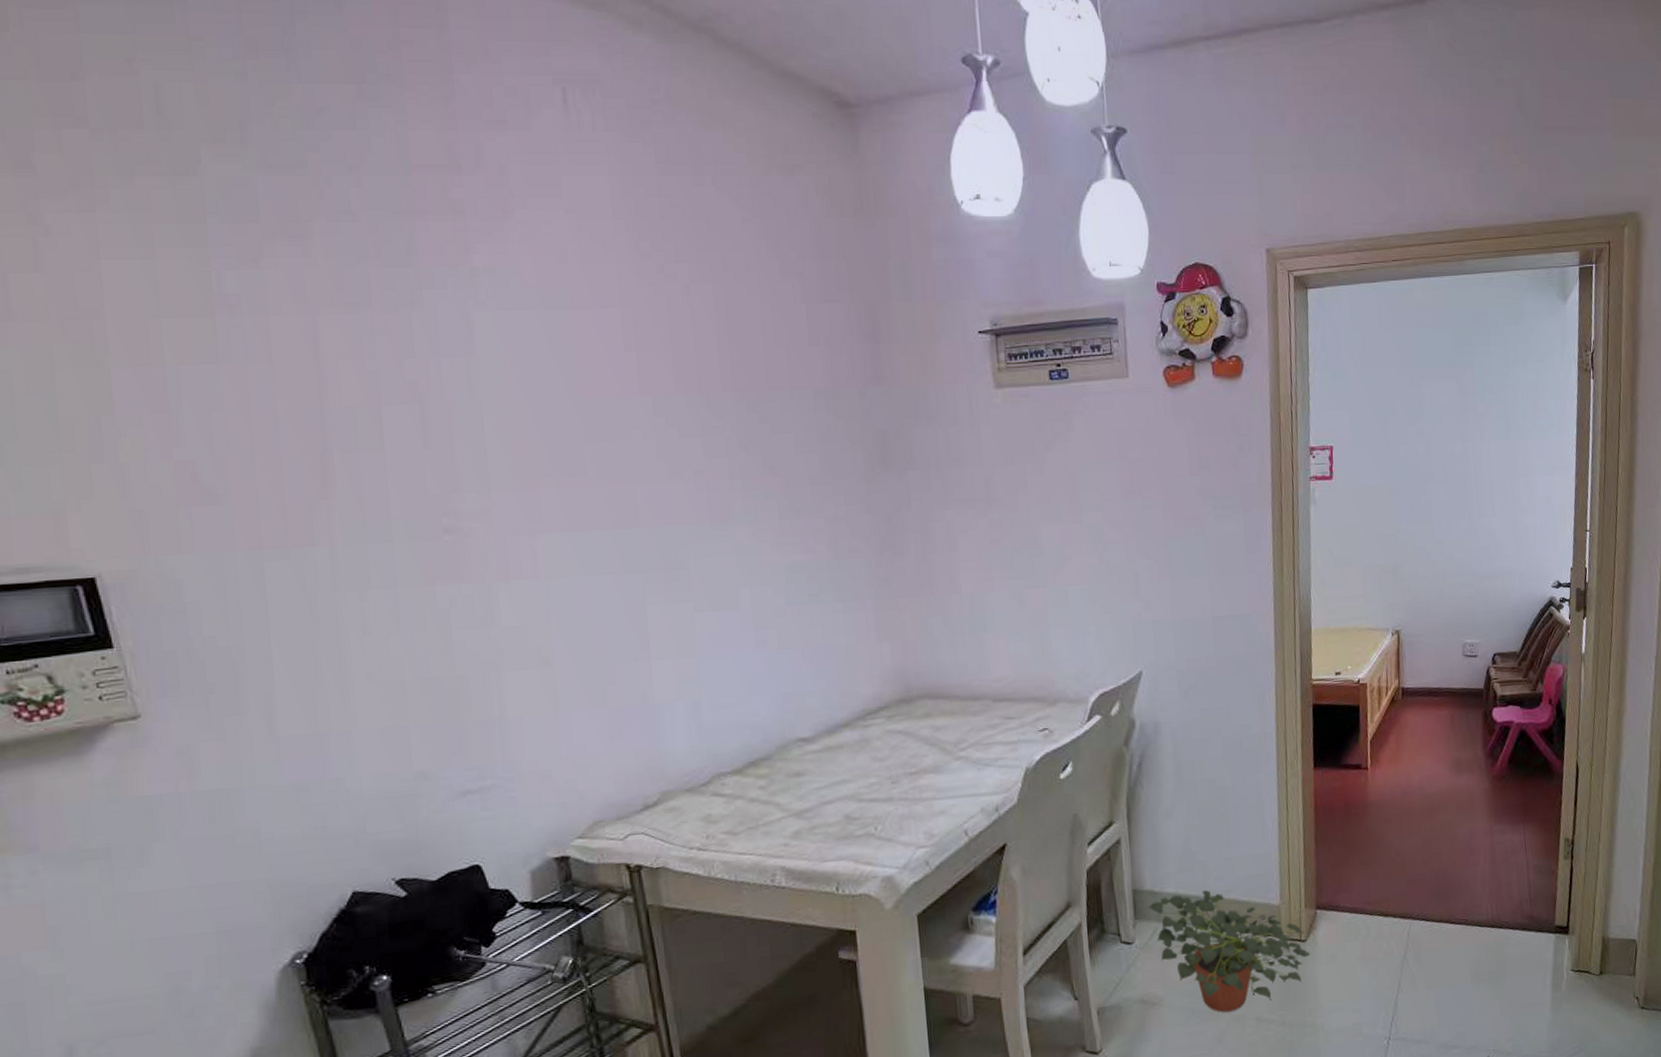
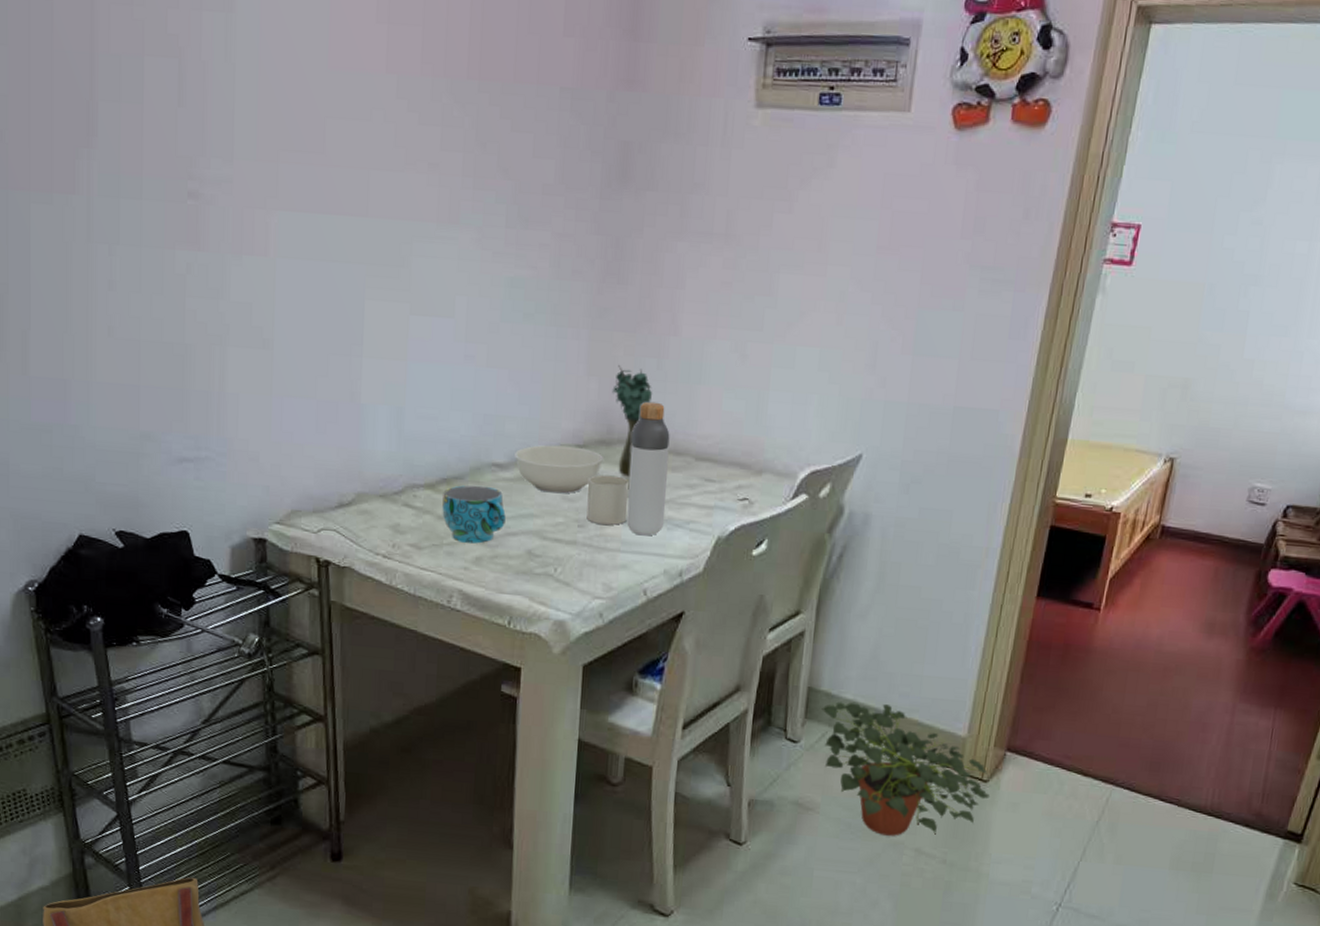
cup: none [752,761,819,821] -> present [442,485,506,544]
bowl: none [819,708,906,757] -> present [515,444,603,494]
mug: none [894,729,938,778] -> present [586,474,630,526]
vase: none [904,627,944,740] -> present [612,364,653,490]
bottle: none [929,655,974,781] -> present [627,401,670,536]

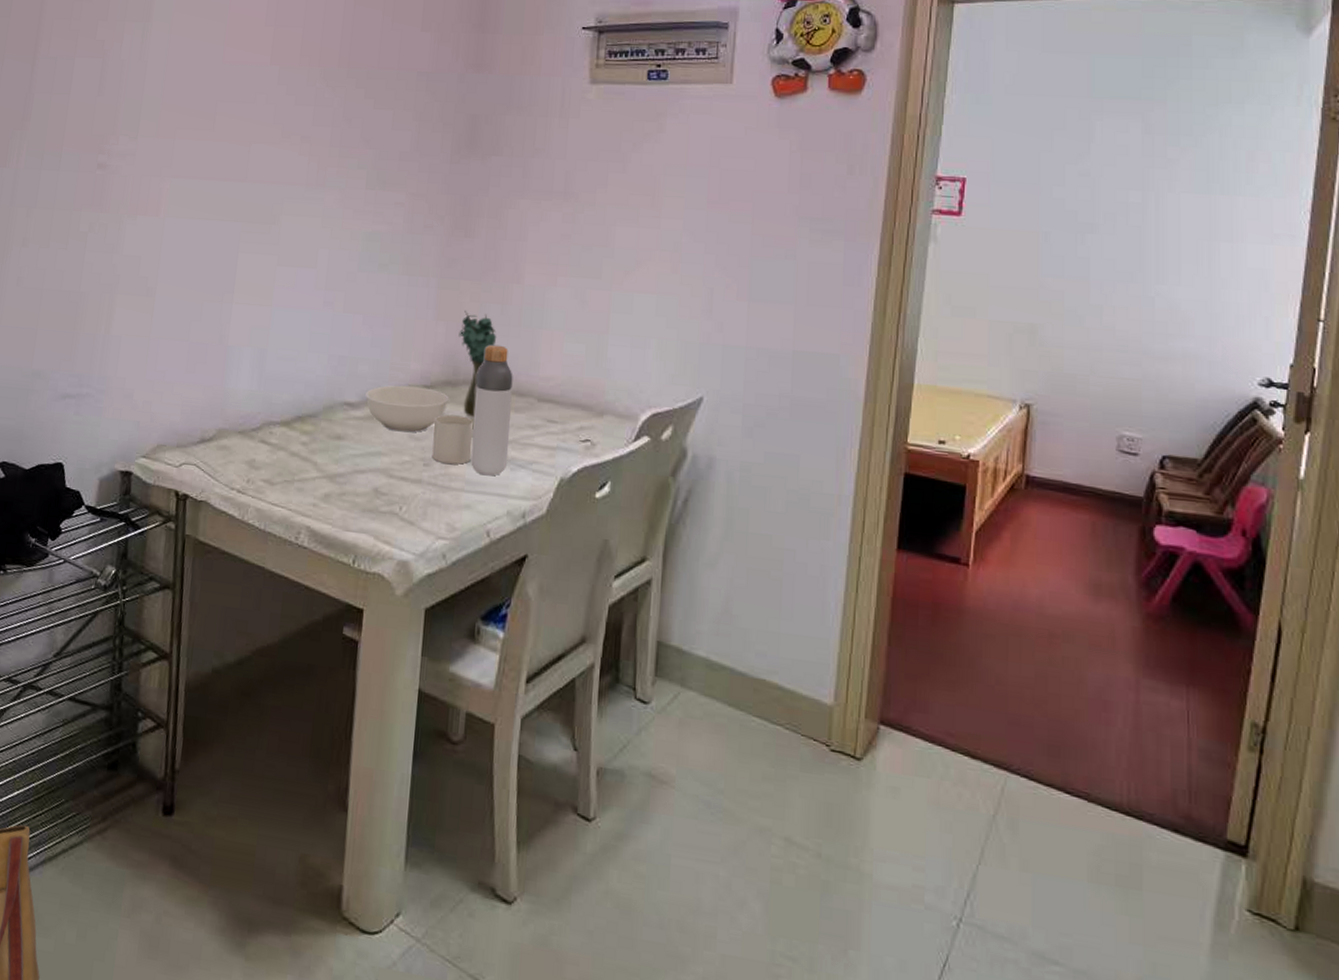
cup: present [442,485,506,544] -> none [295,422,355,481]
potted plant: present [821,701,991,836] -> none [672,659,866,821]

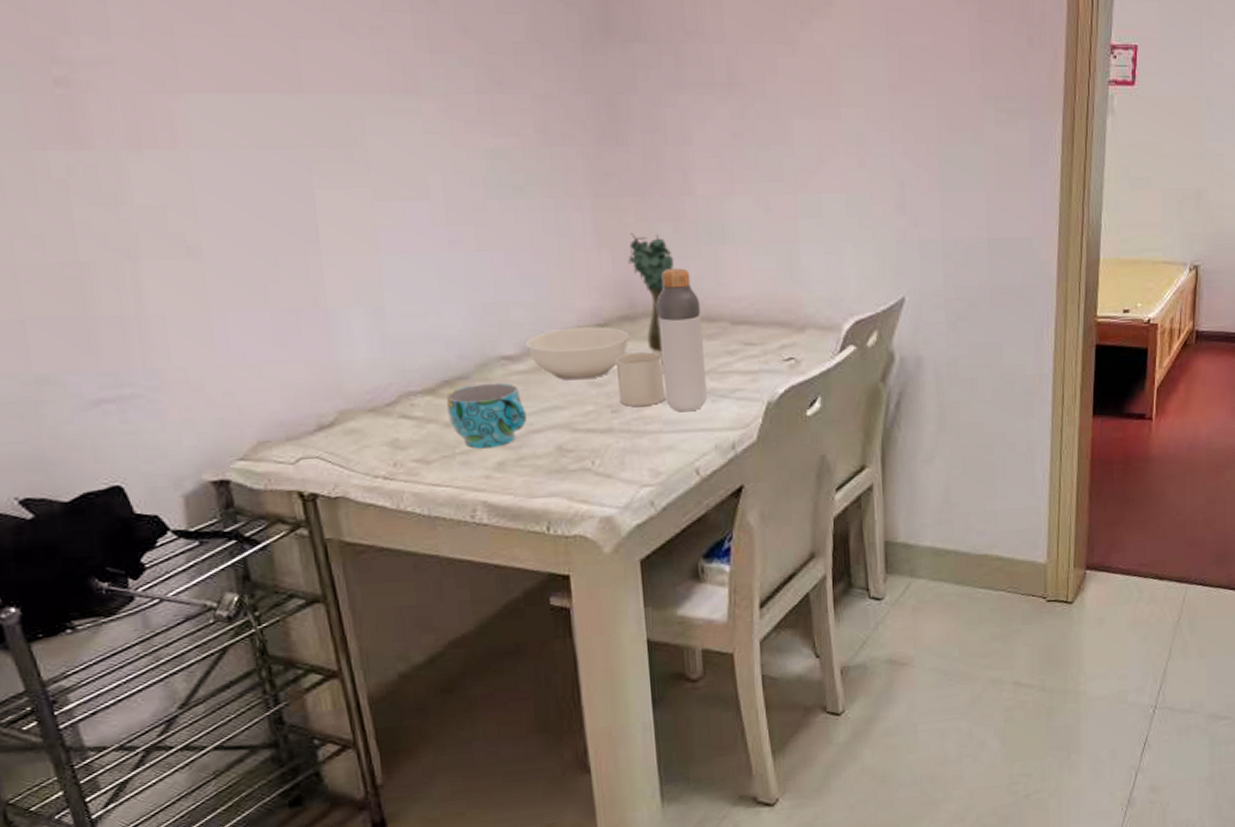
cup: none [295,422,355,481] -> present [446,382,527,449]

